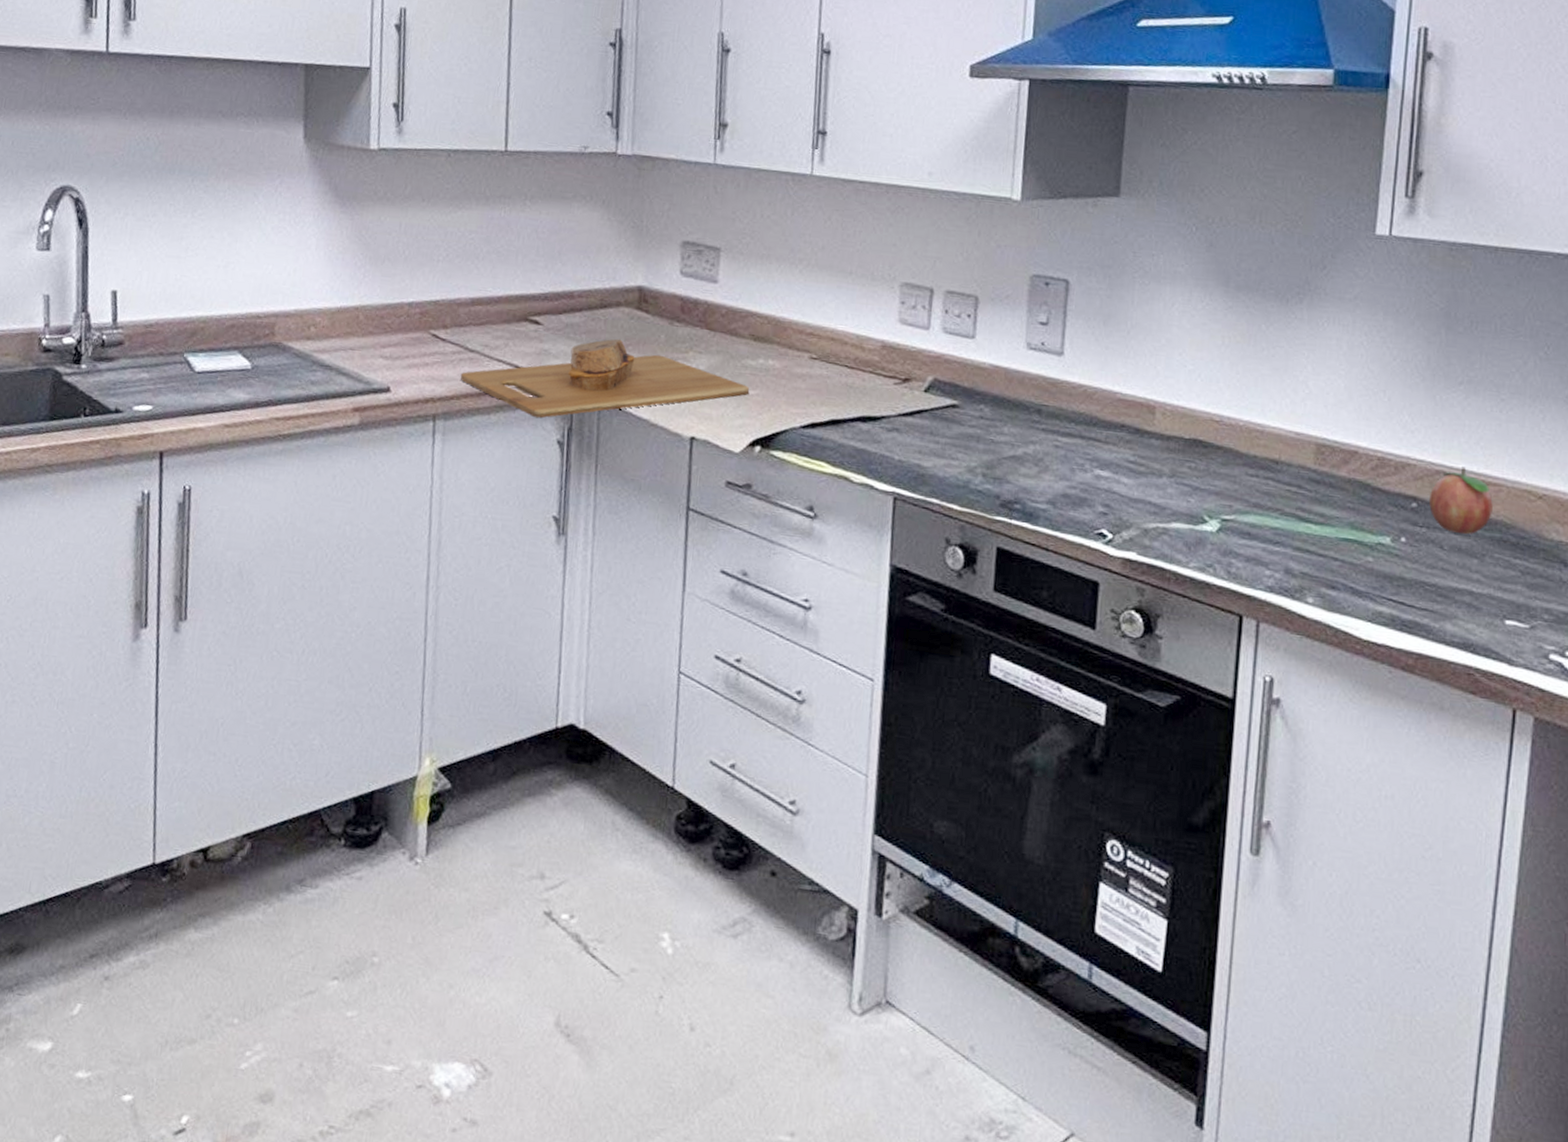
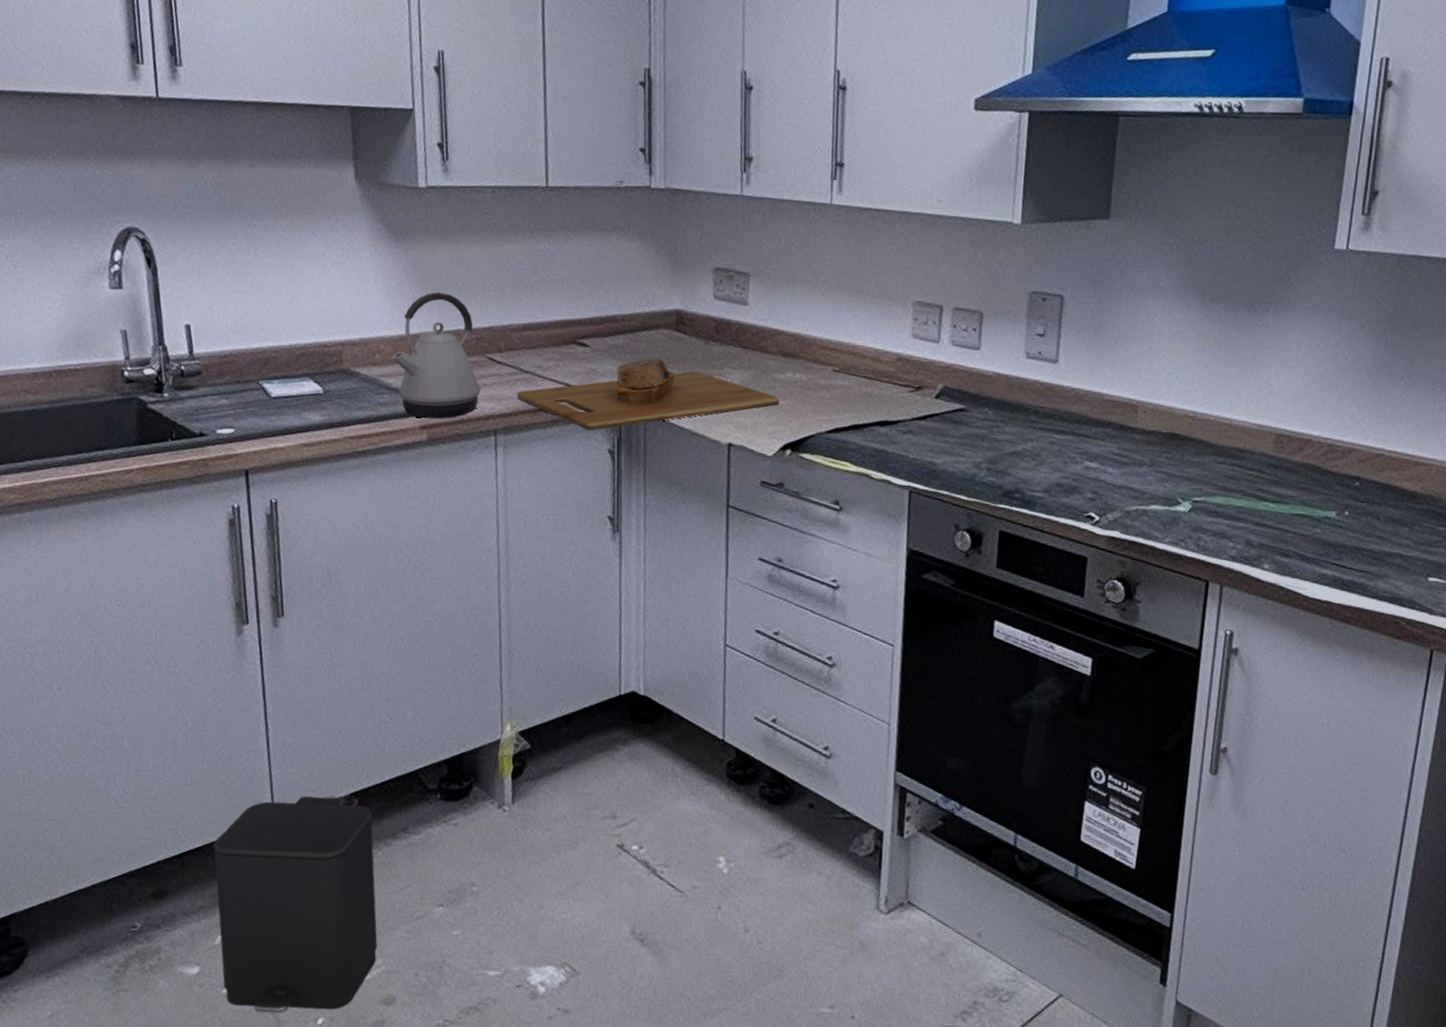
pedal bin: none [77,835,266,1107] -> present [214,796,378,1014]
kettle: none [328,261,422,402] -> present [392,292,481,420]
fruit: present [1428,467,1494,534] -> none [1369,450,1425,507]

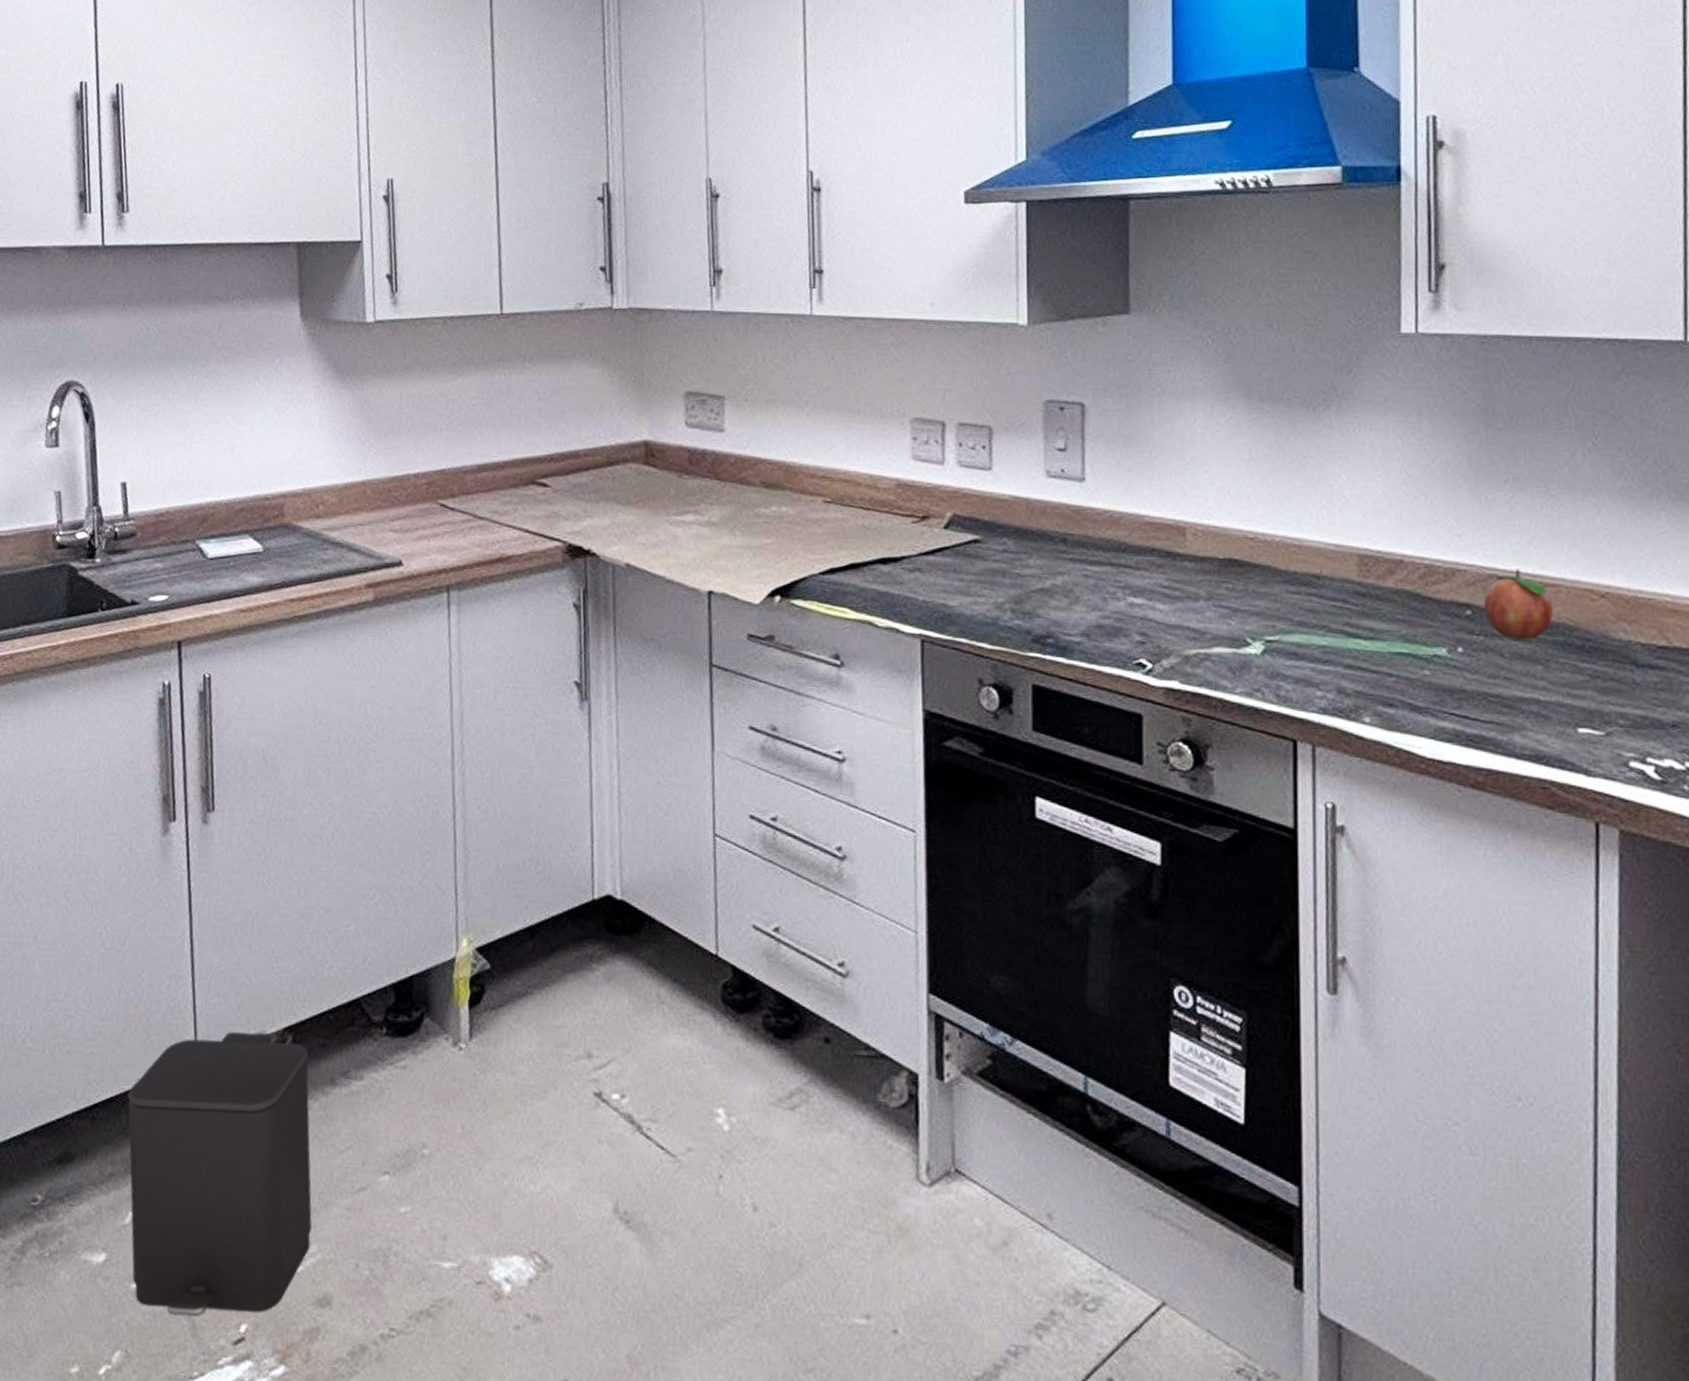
kettle: present [392,292,481,420] -> none [336,434,433,576]
cutting board: present [516,358,780,431] -> none [471,496,765,583]
fruit: none [1369,450,1425,507] -> present [1483,569,1554,640]

